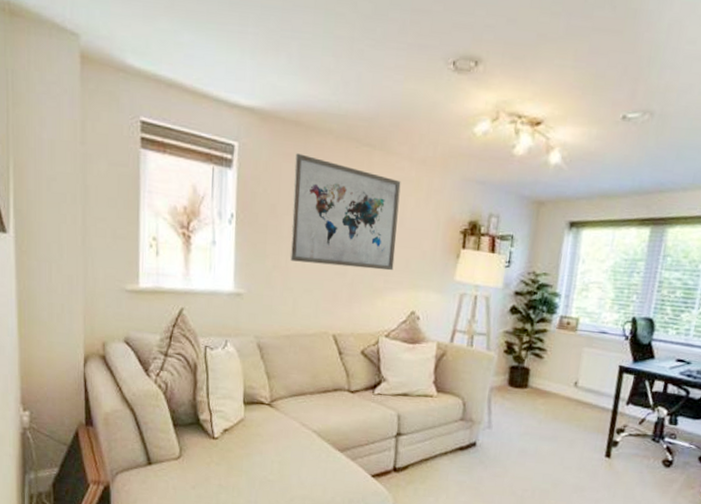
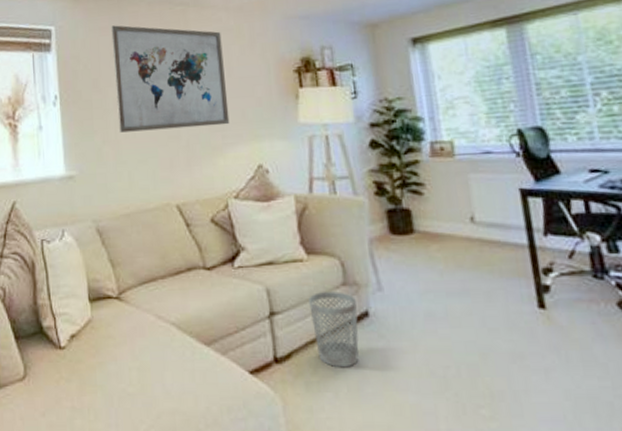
wastebasket: none [429,423,470,481] -> present [309,292,359,368]

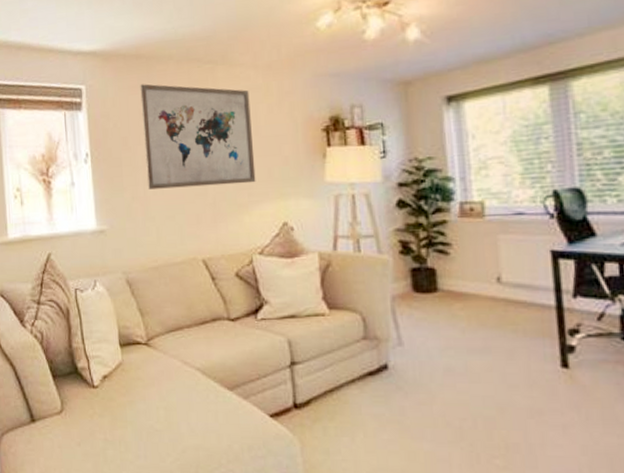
wastebasket: present [309,292,359,368] -> none [329,345,377,416]

